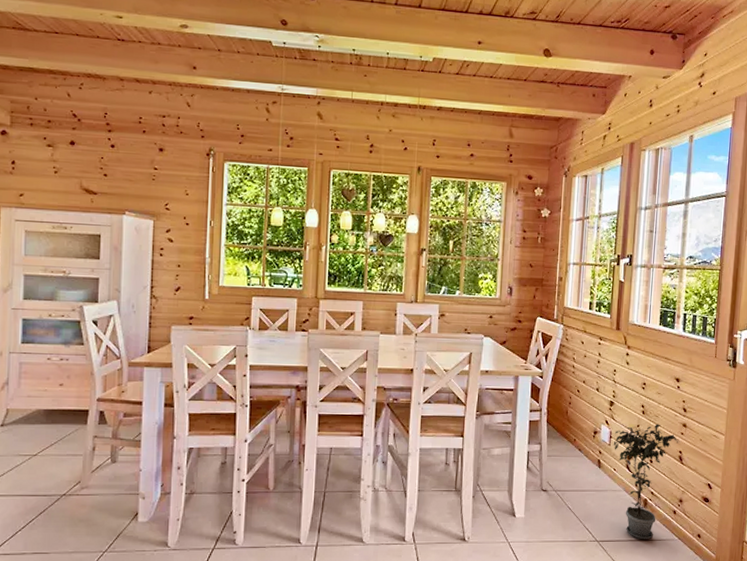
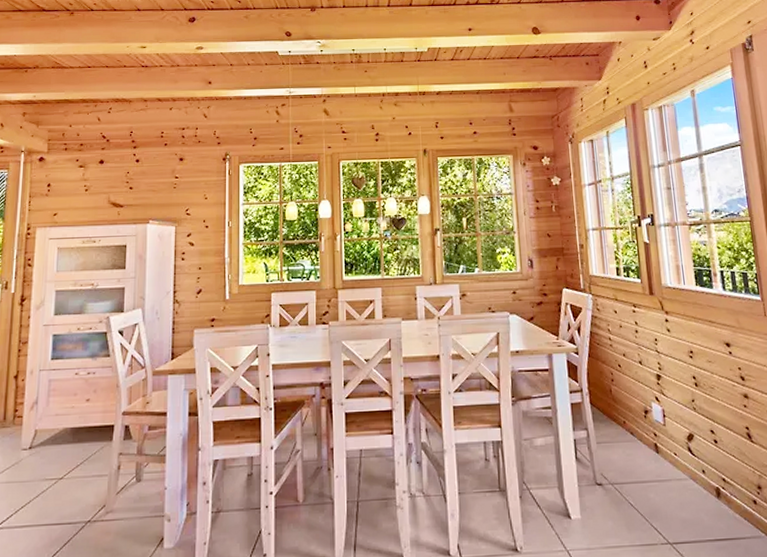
potted plant: present [613,424,680,540] -> none [668,396,744,539]

